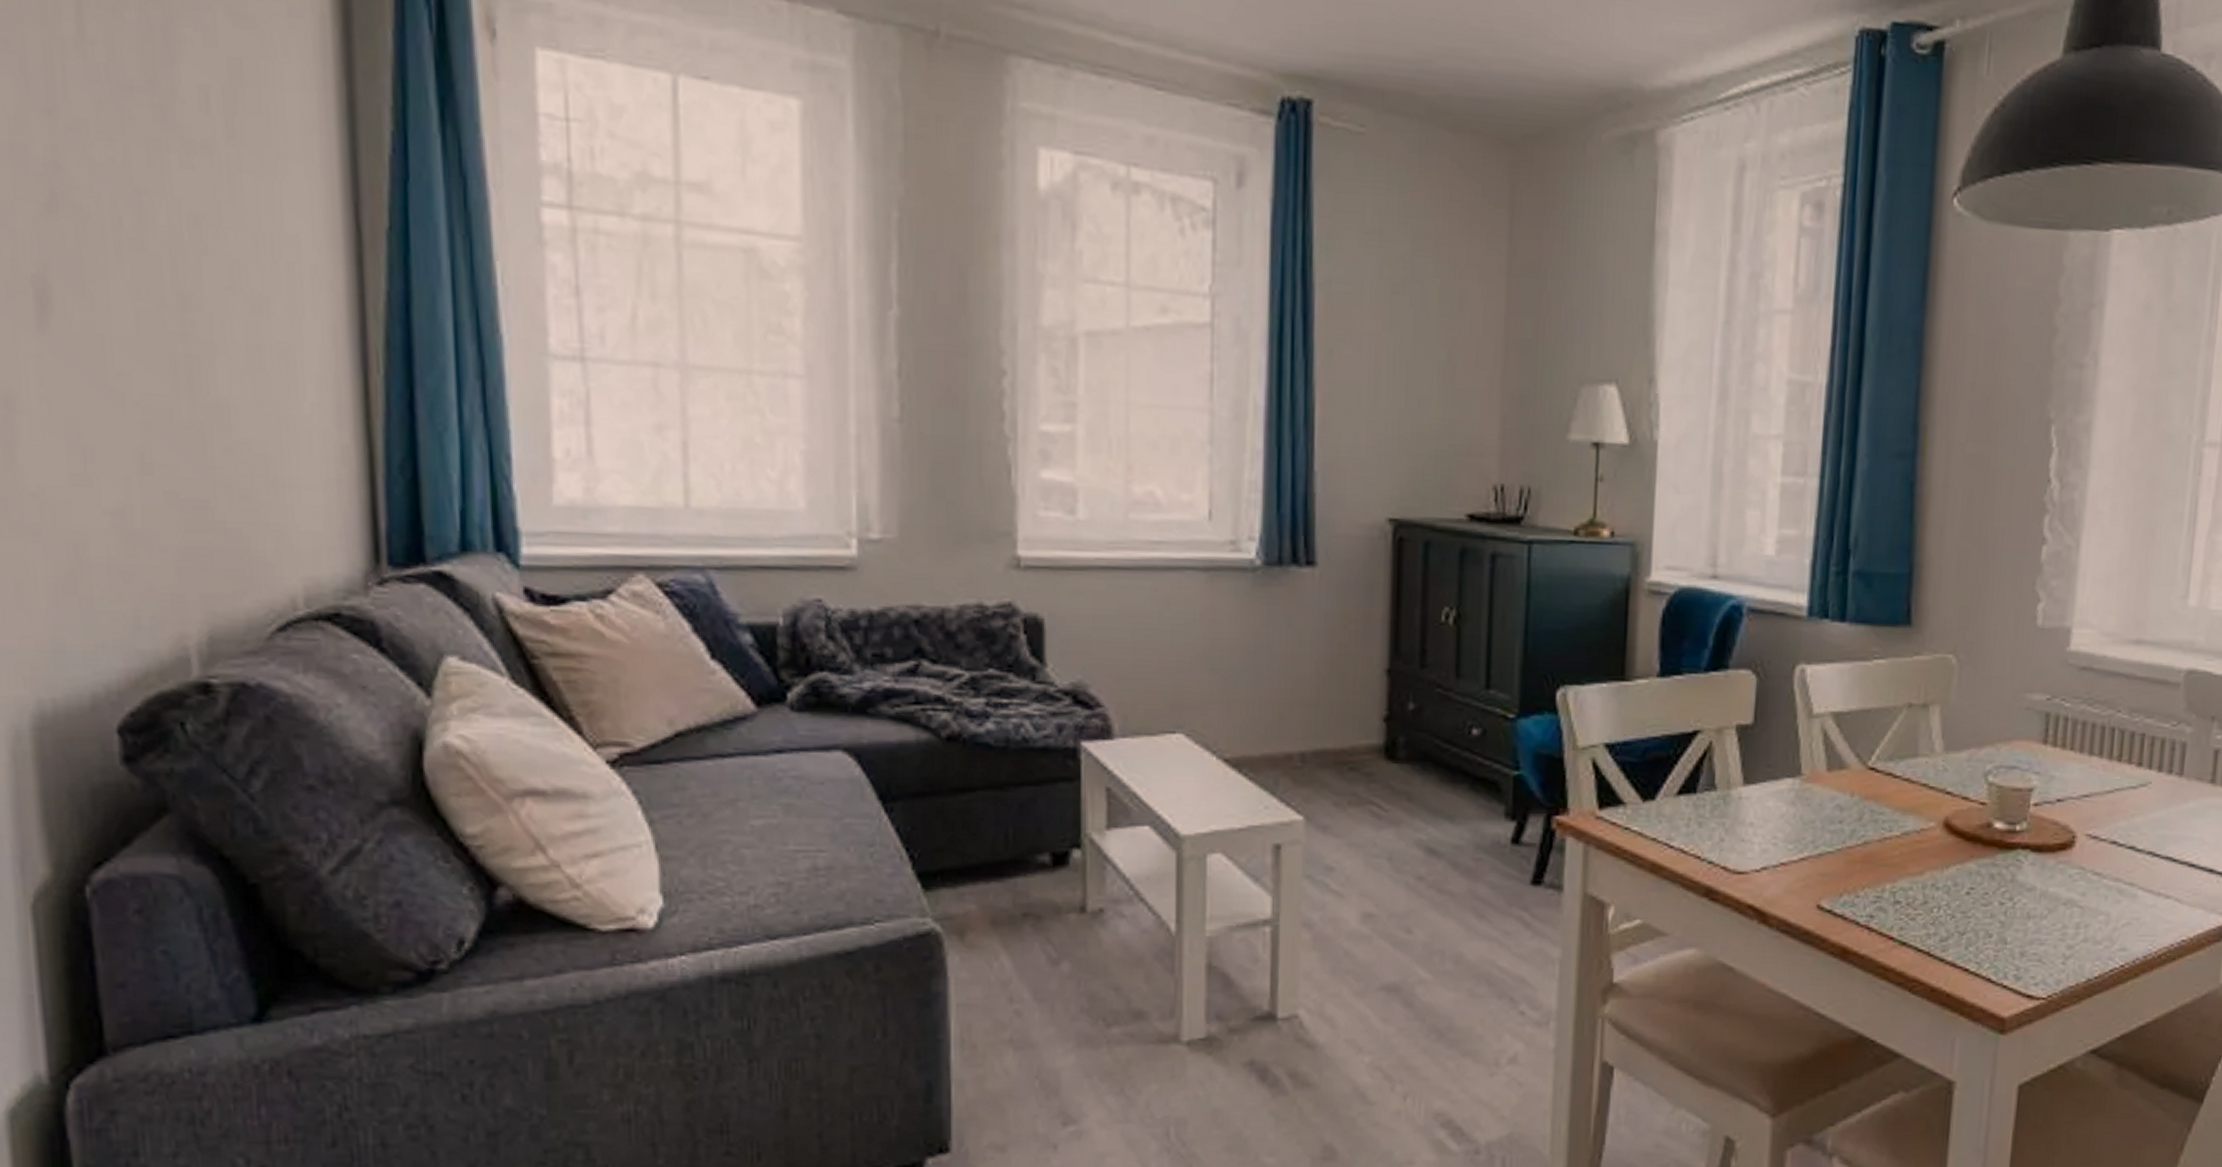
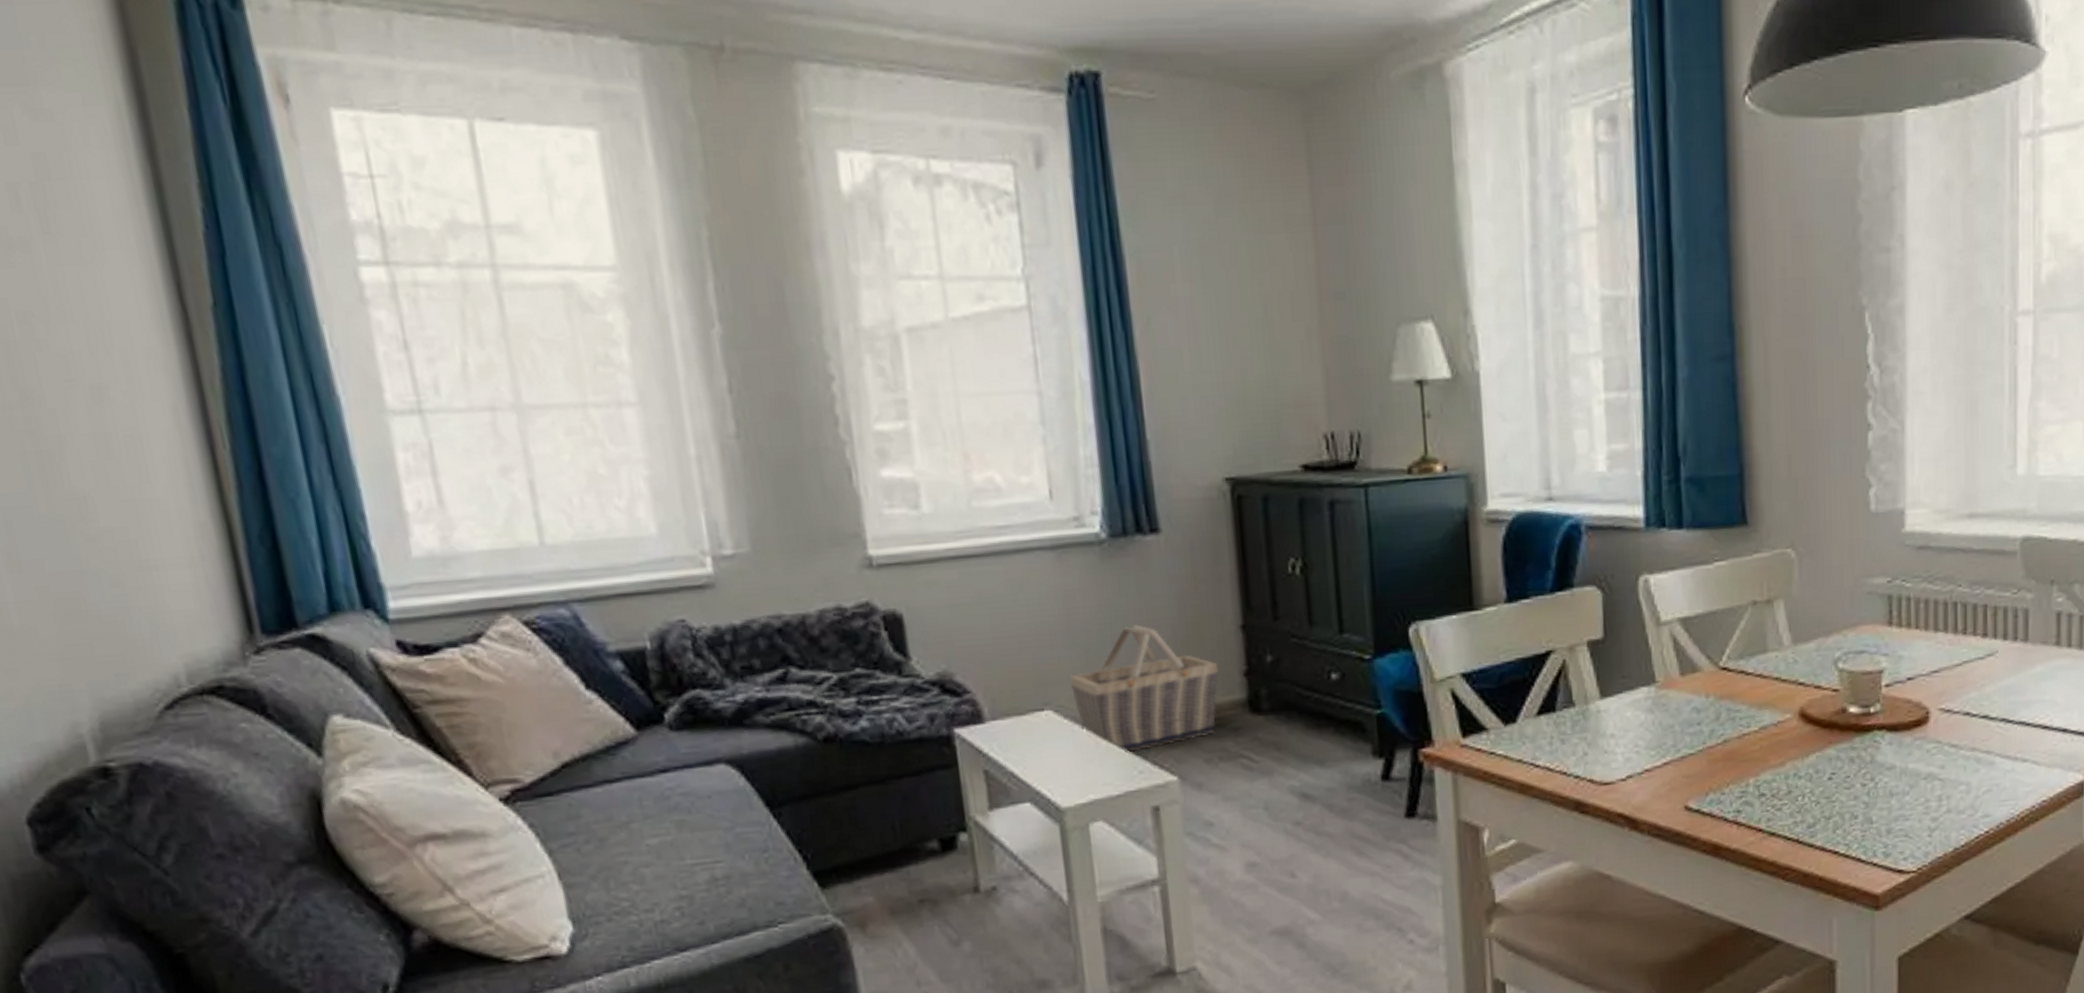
basket: none [1205,656,1359,786] -> present [1068,624,1219,752]

